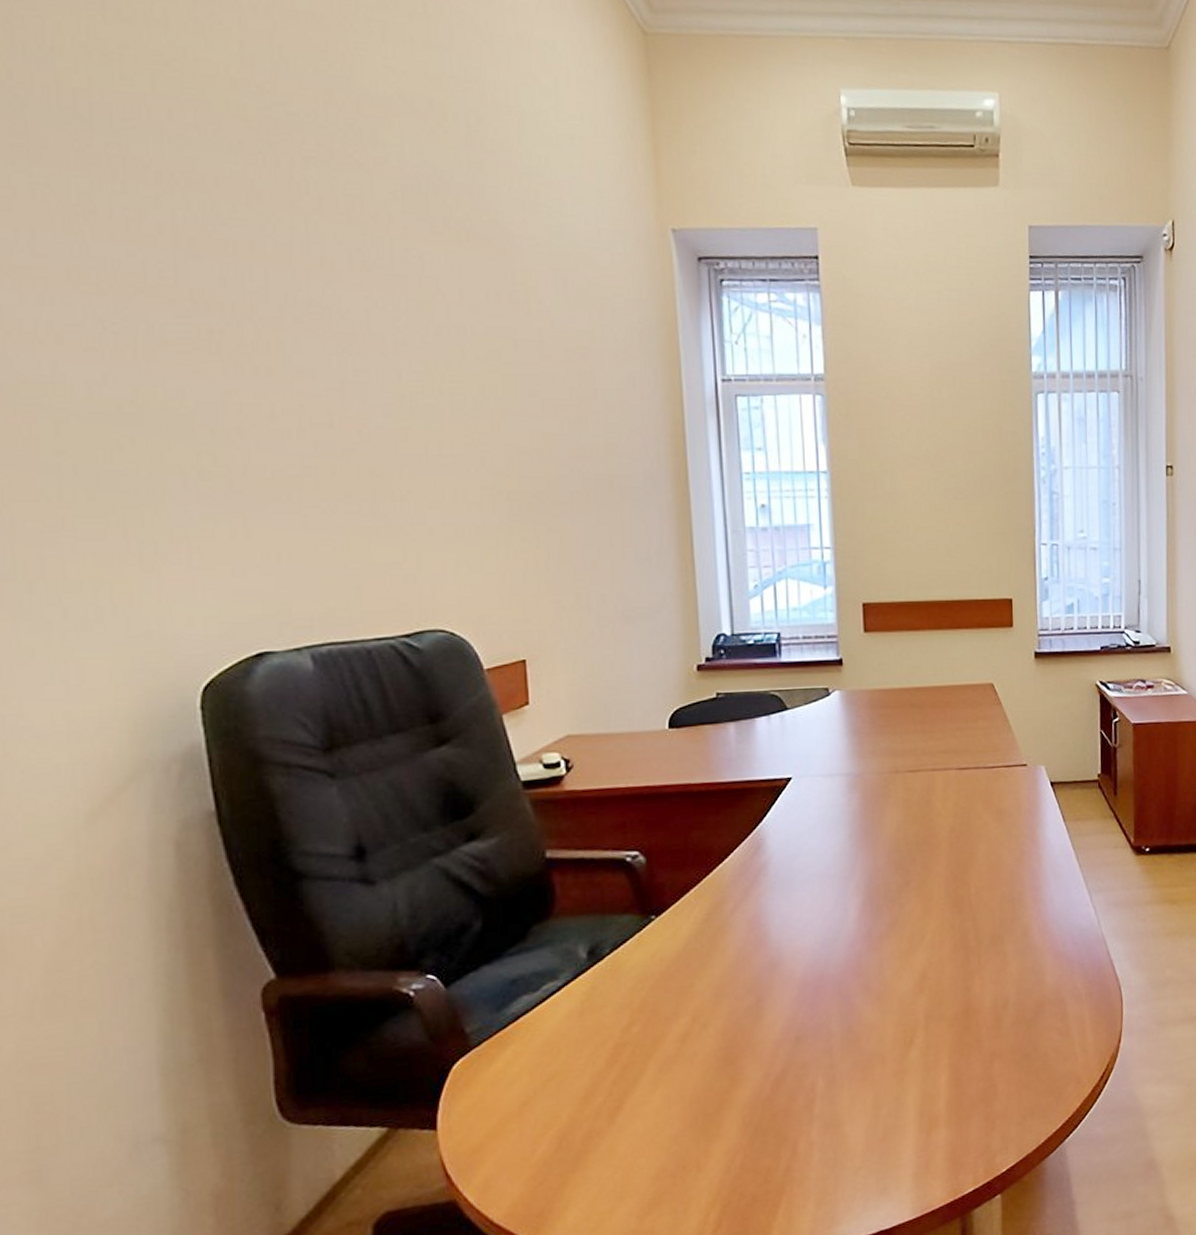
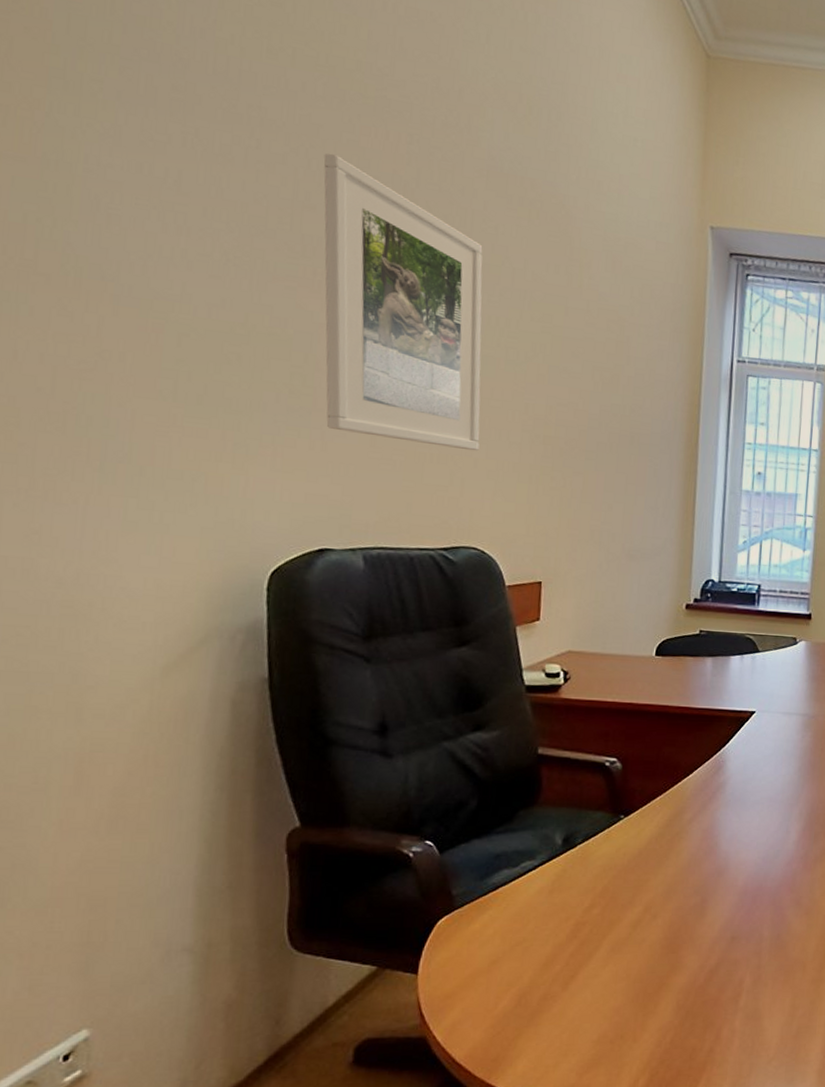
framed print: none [204,189,433,519] -> present [323,153,483,452]

